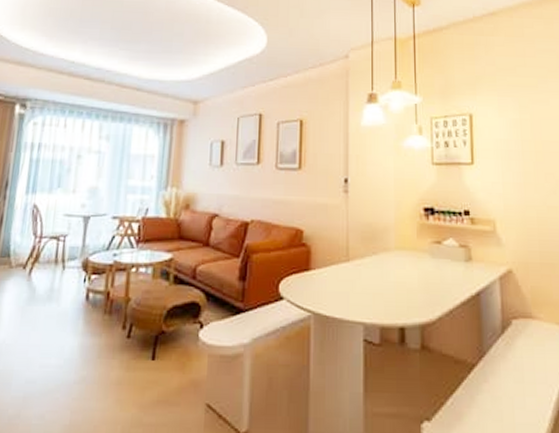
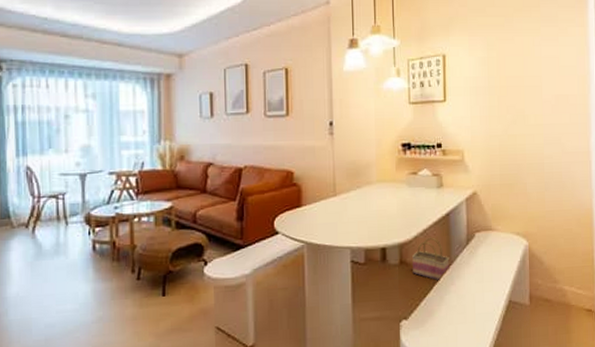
basket: none [436,319,482,376] -> present [412,237,450,281]

